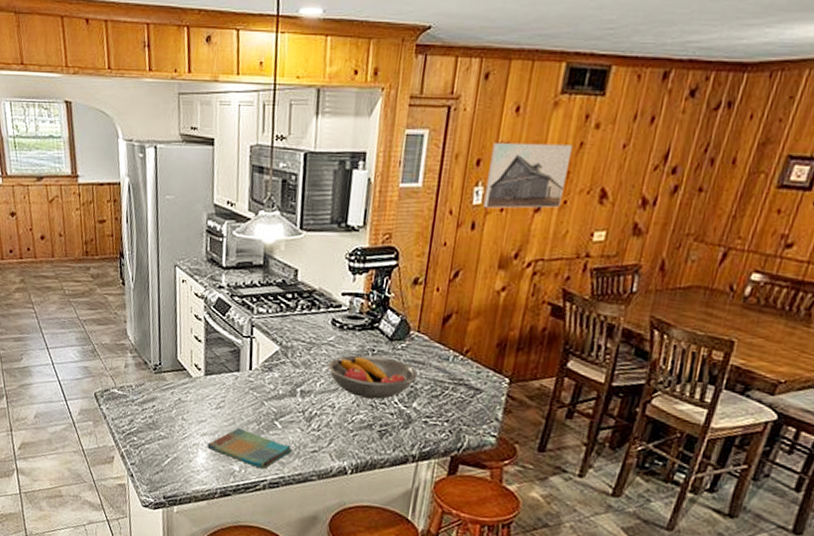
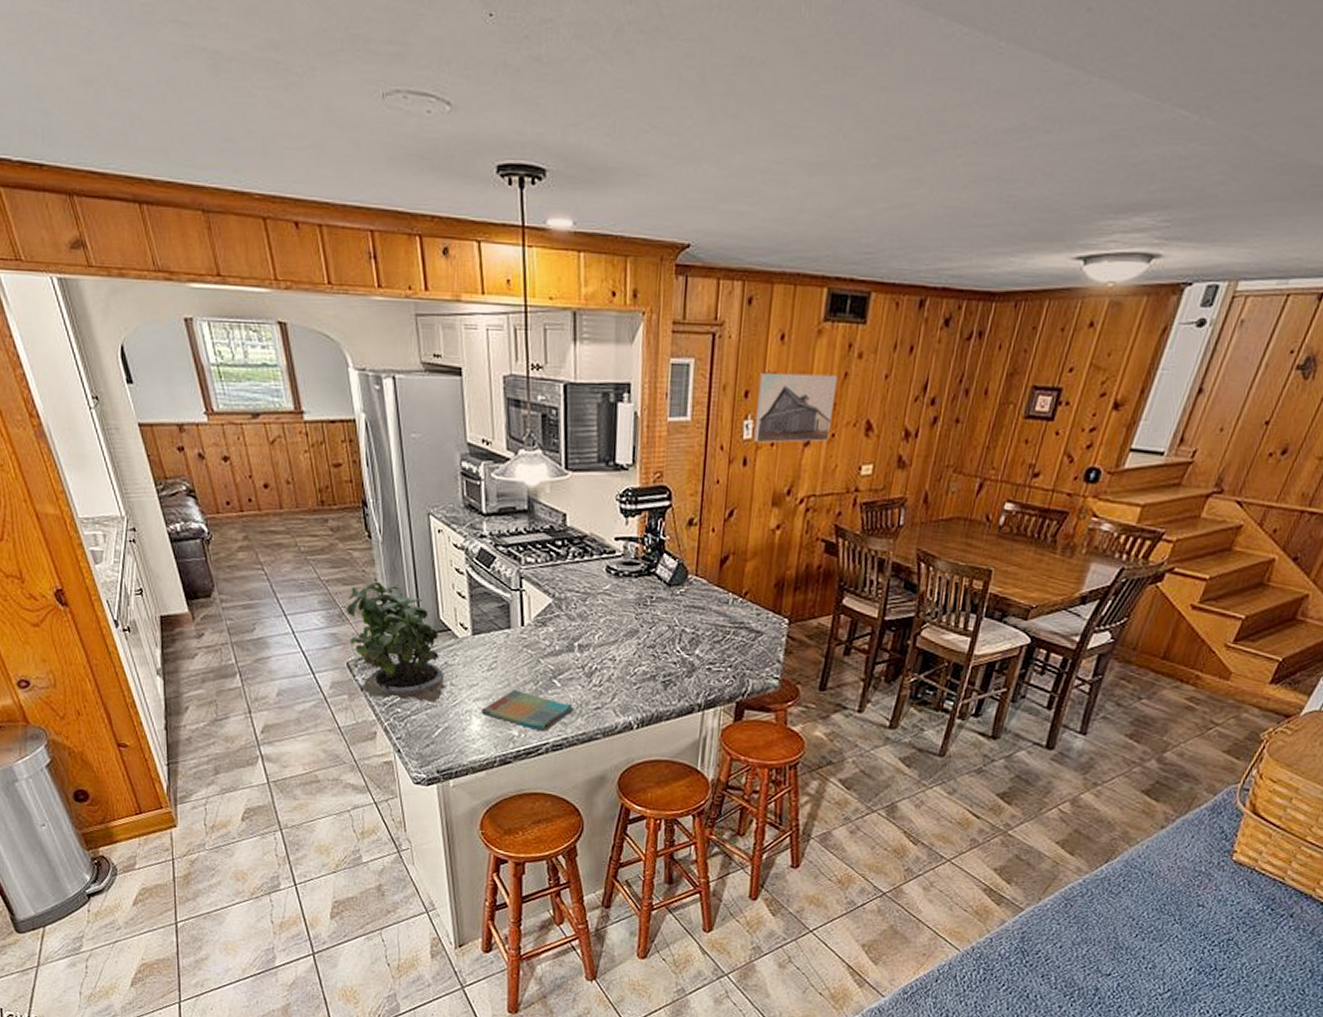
potted plant: none [98,323,179,433] -> present [346,581,447,702]
fruit bowl: present [327,354,418,400] -> none [605,602,698,649]

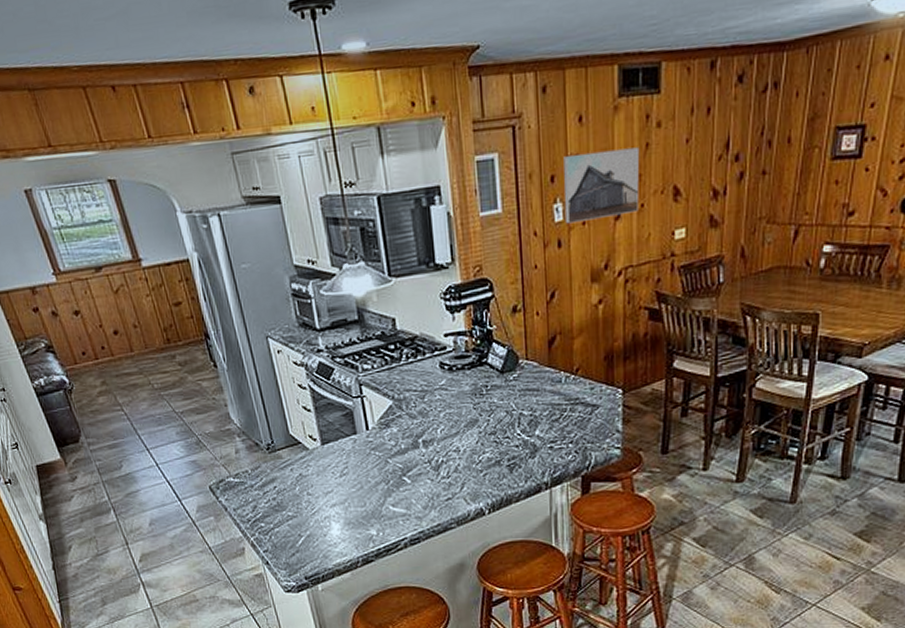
potted plant: present [346,581,447,702] -> none [202,405,304,515]
dish towel: present [481,690,574,732] -> none [339,491,426,528]

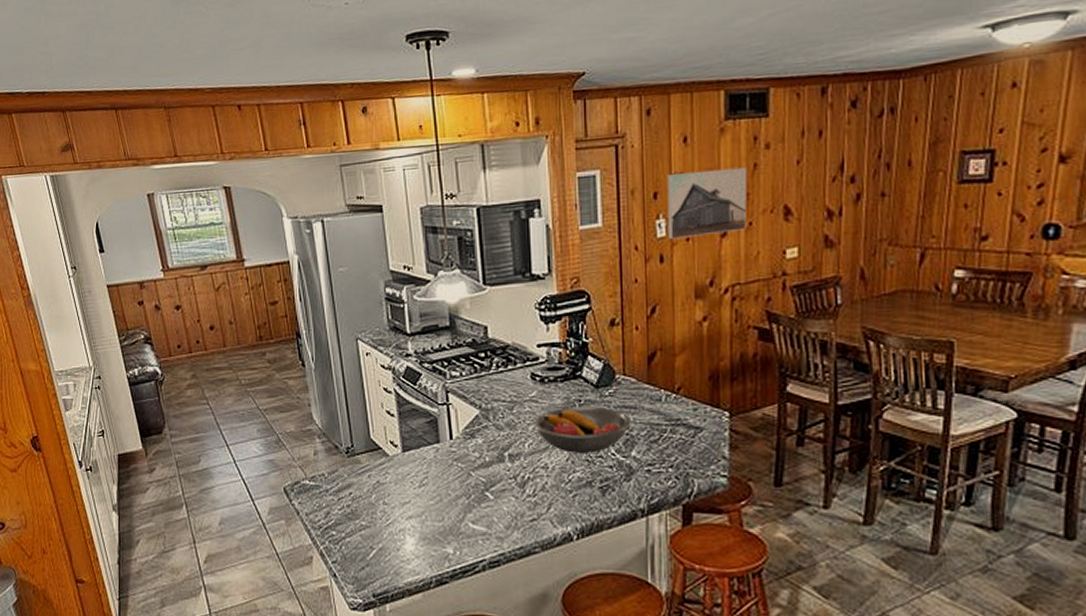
fruit bowl: none [445,390,534,436] -> present [534,406,631,453]

